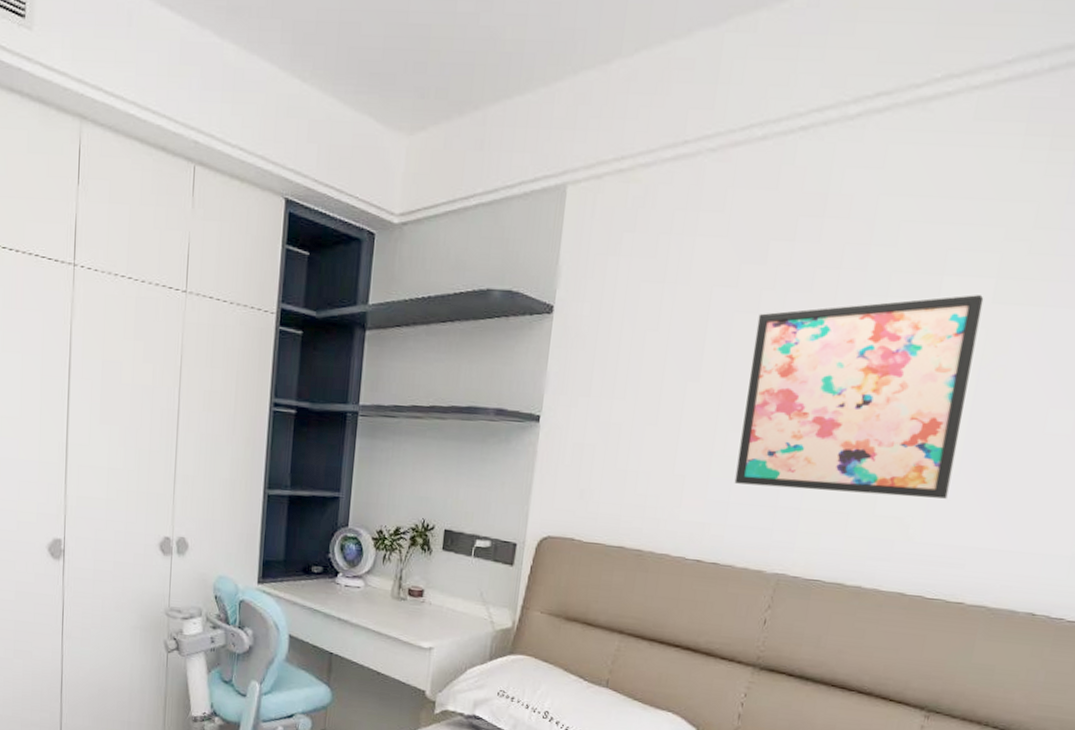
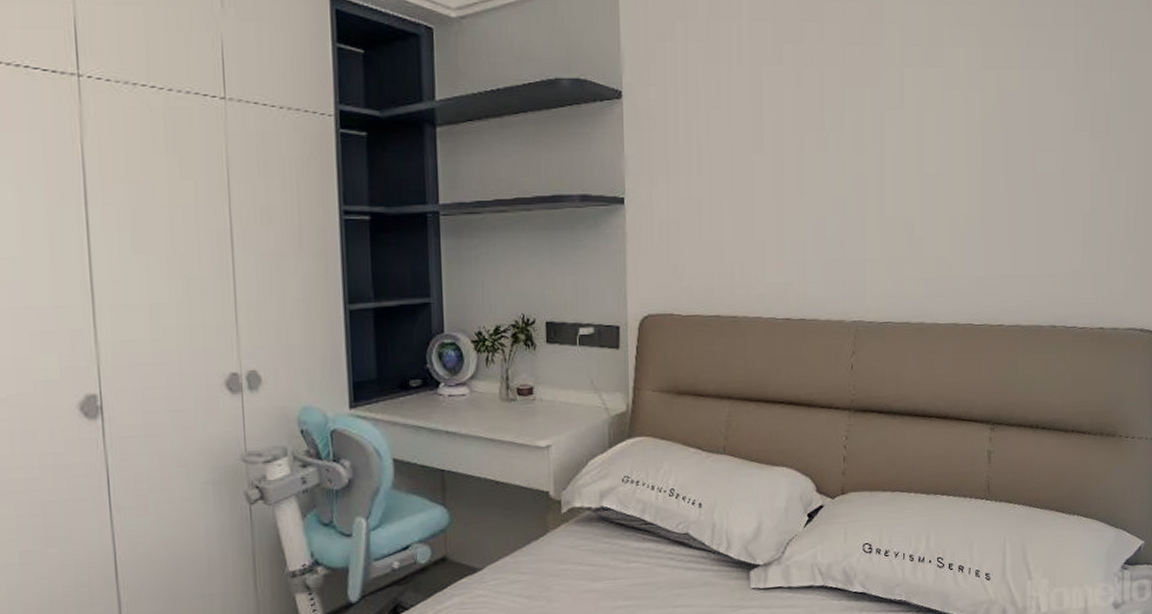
wall art: present [734,295,984,499] -> none [804,62,976,243]

